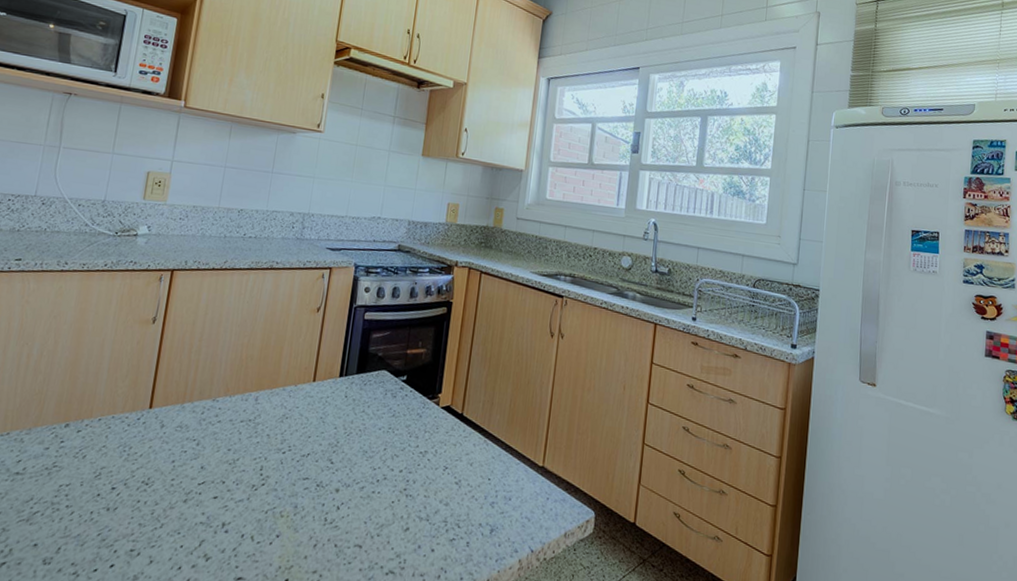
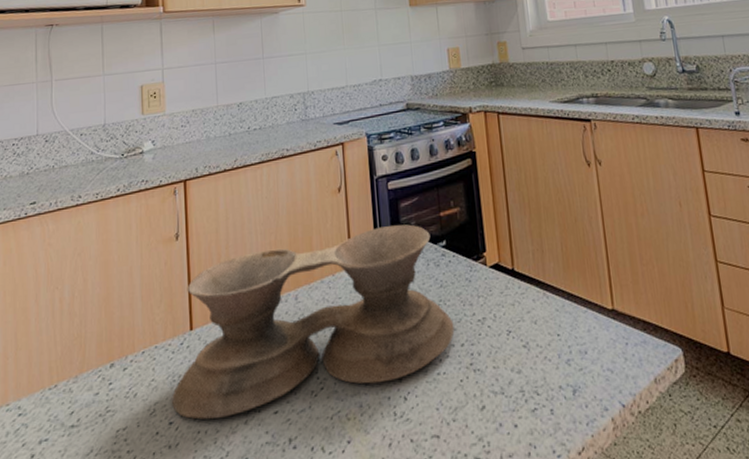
bowl: none [118,349,398,493] -> present [172,224,455,419]

